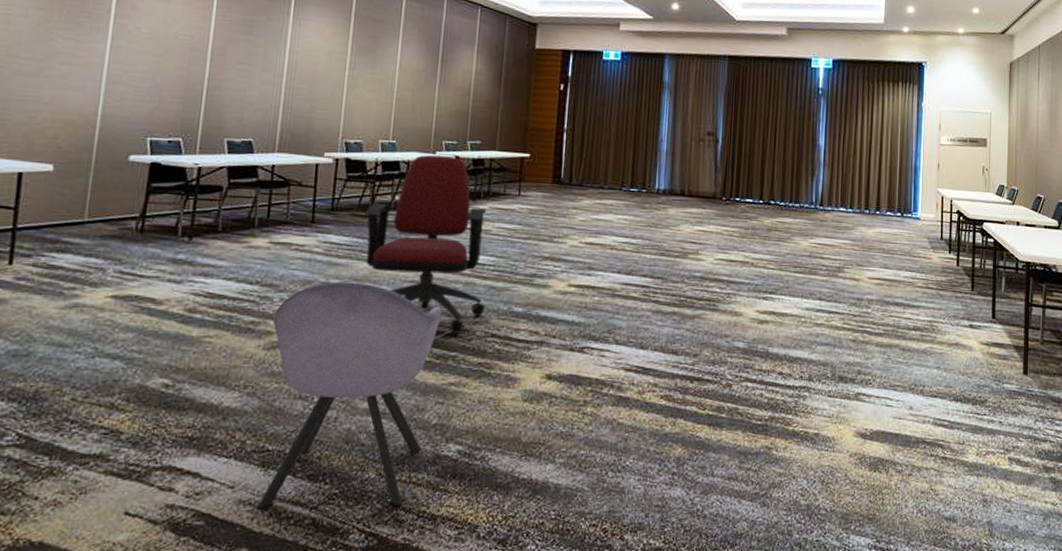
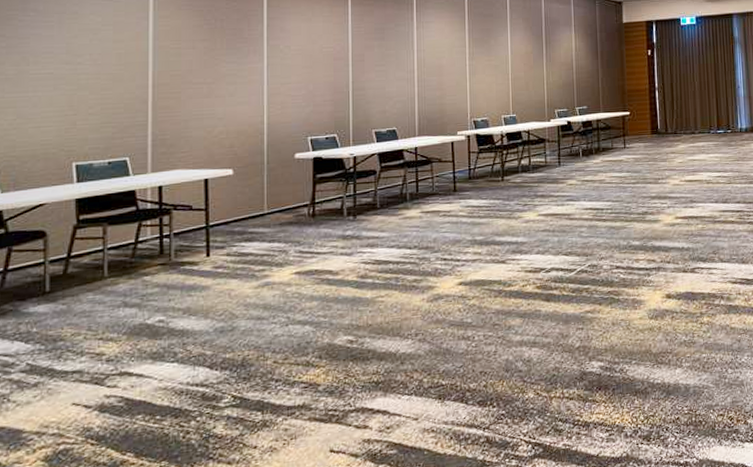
chair: present [256,282,442,510] -> none [432,236,573,435]
office chair: present [364,155,487,334] -> none [497,122,609,270]

